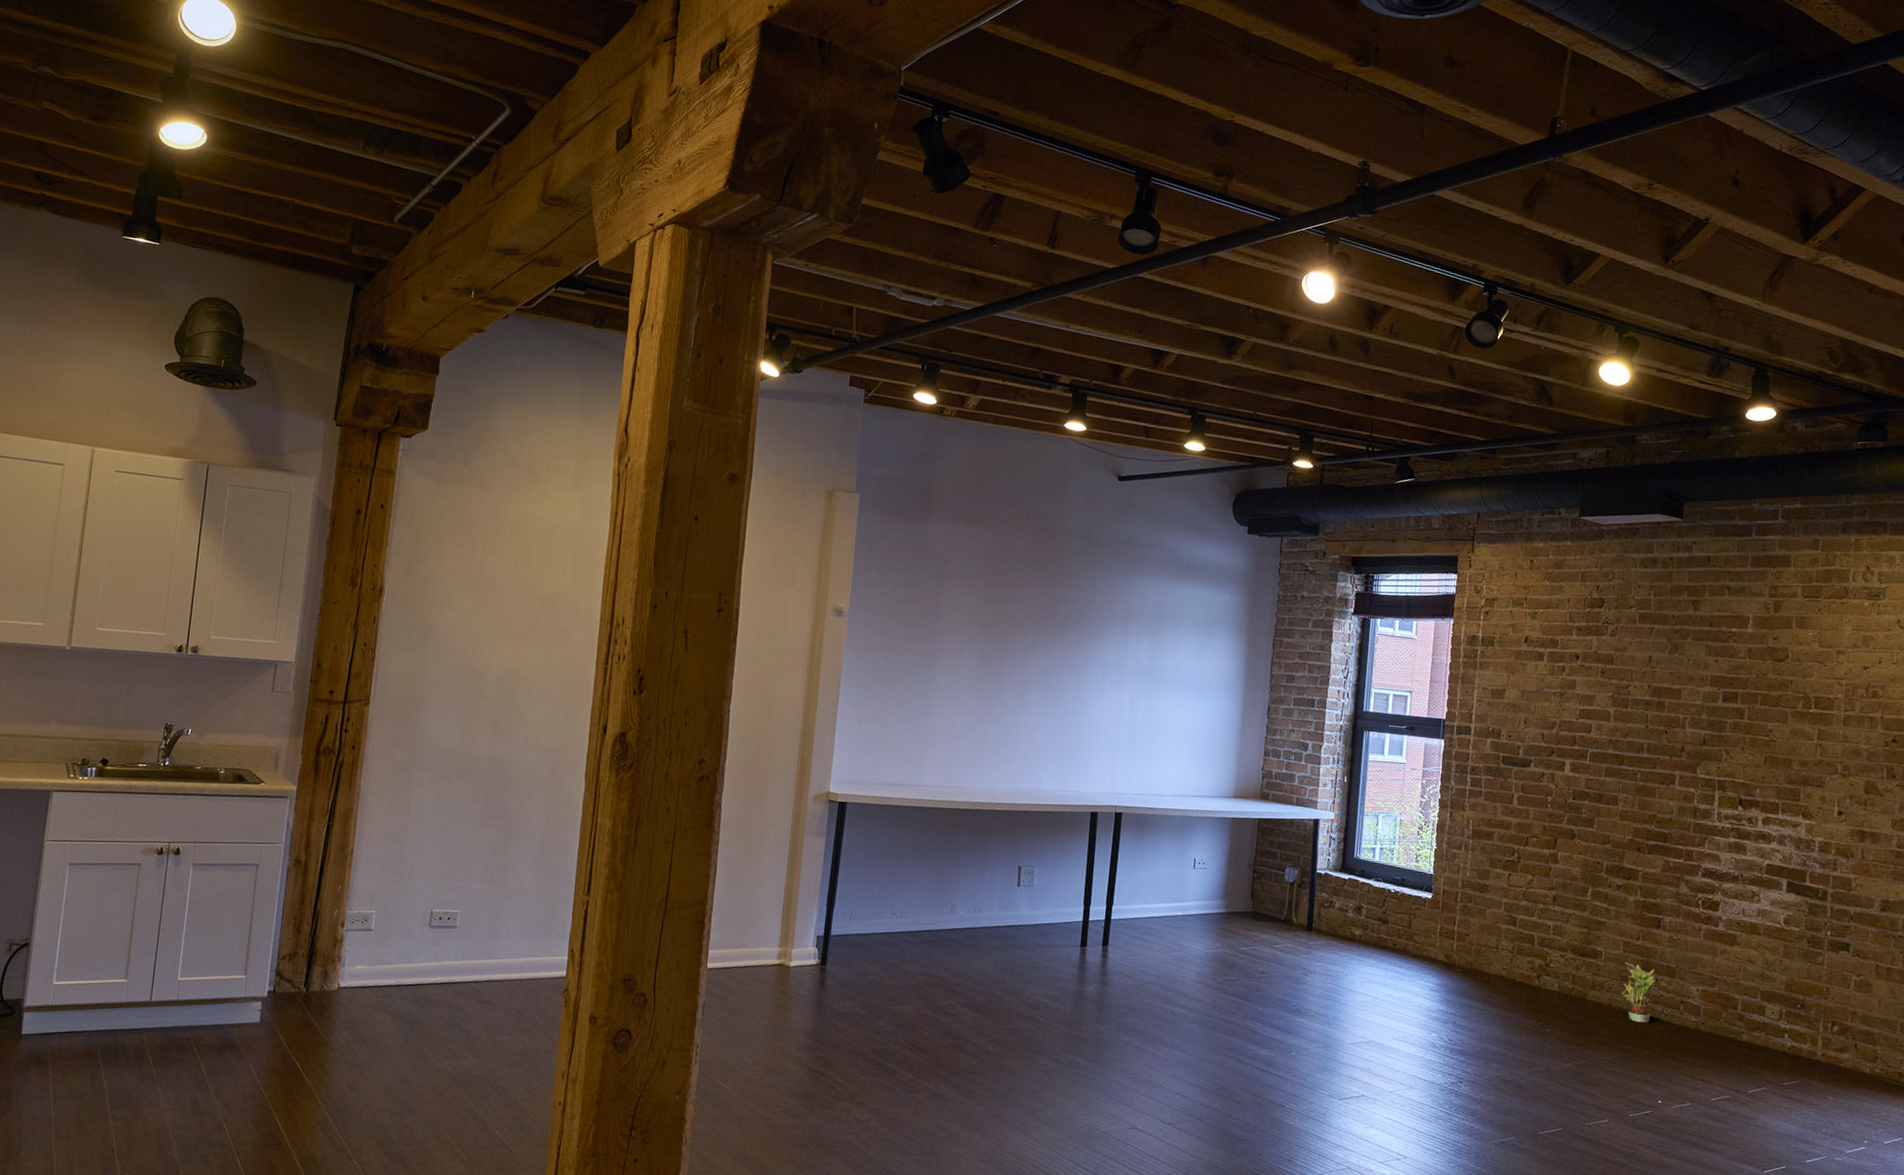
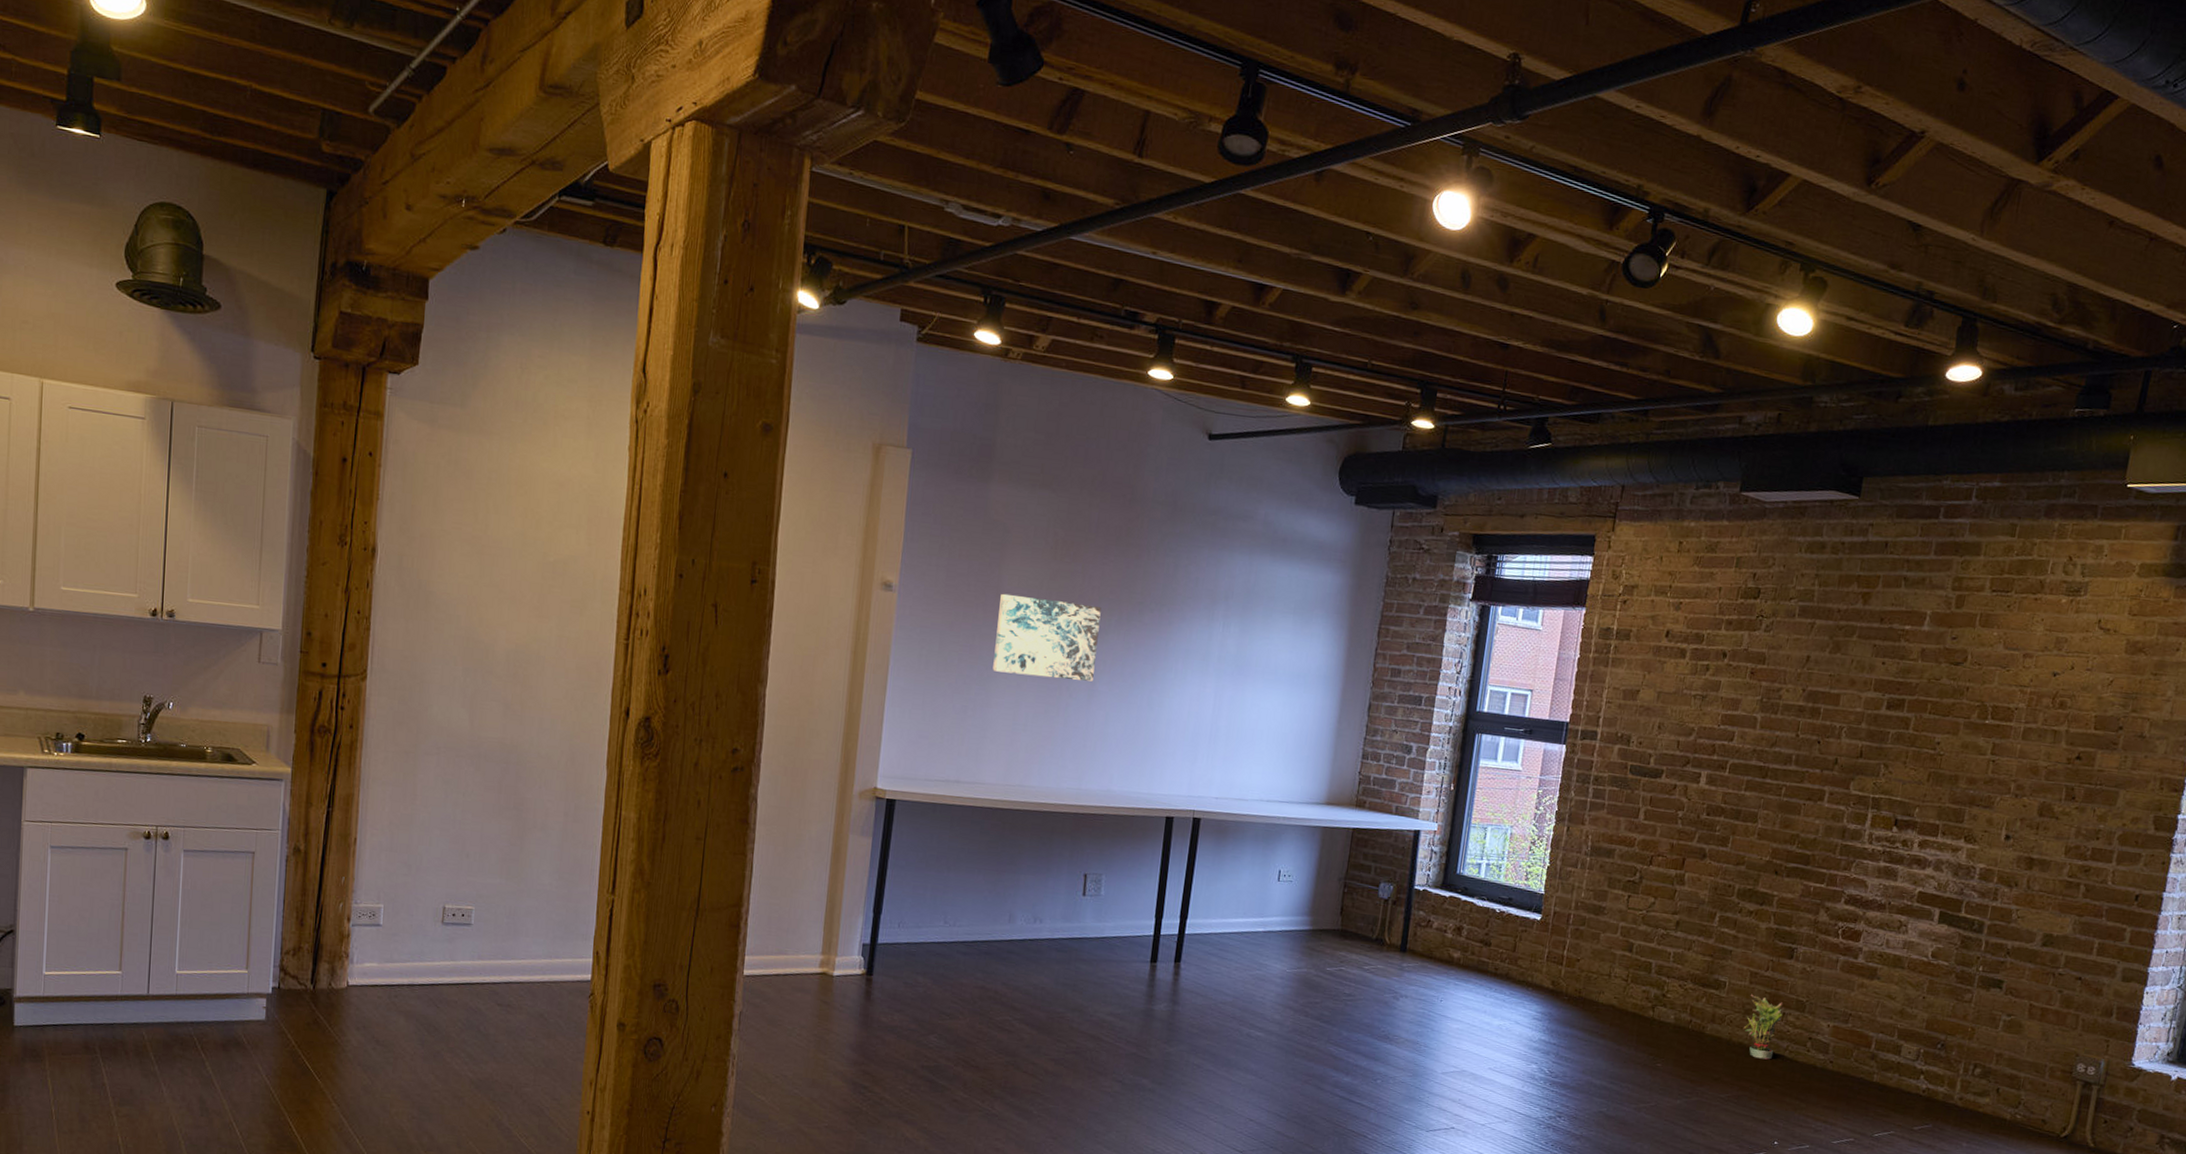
wall art: none [933,616,1029,692] -> present [992,593,1102,682]

